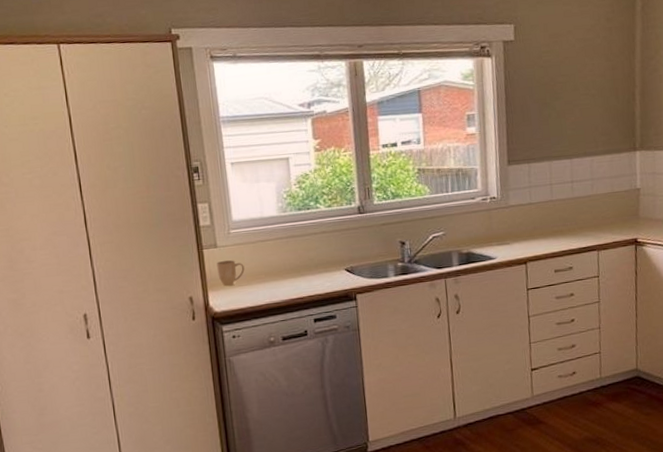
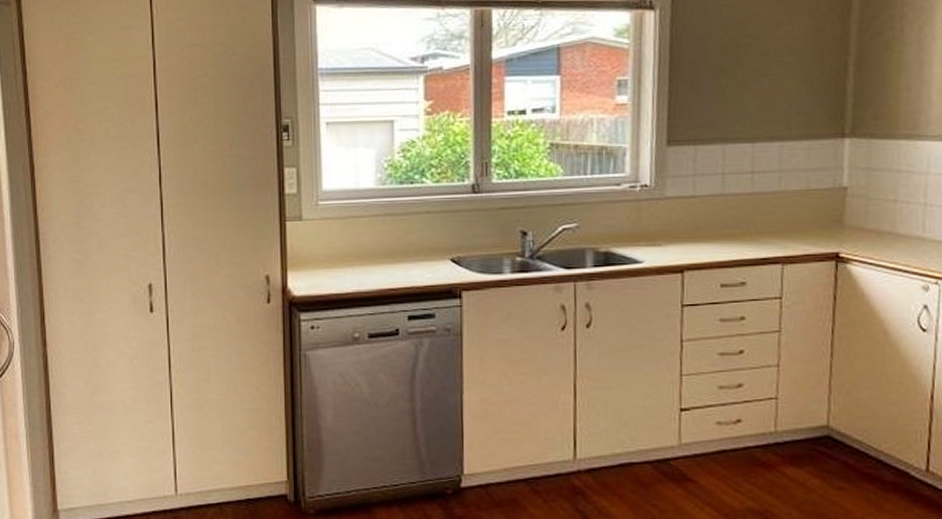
mug: present [216,260,245,287] -> none [300,237,331,267]

